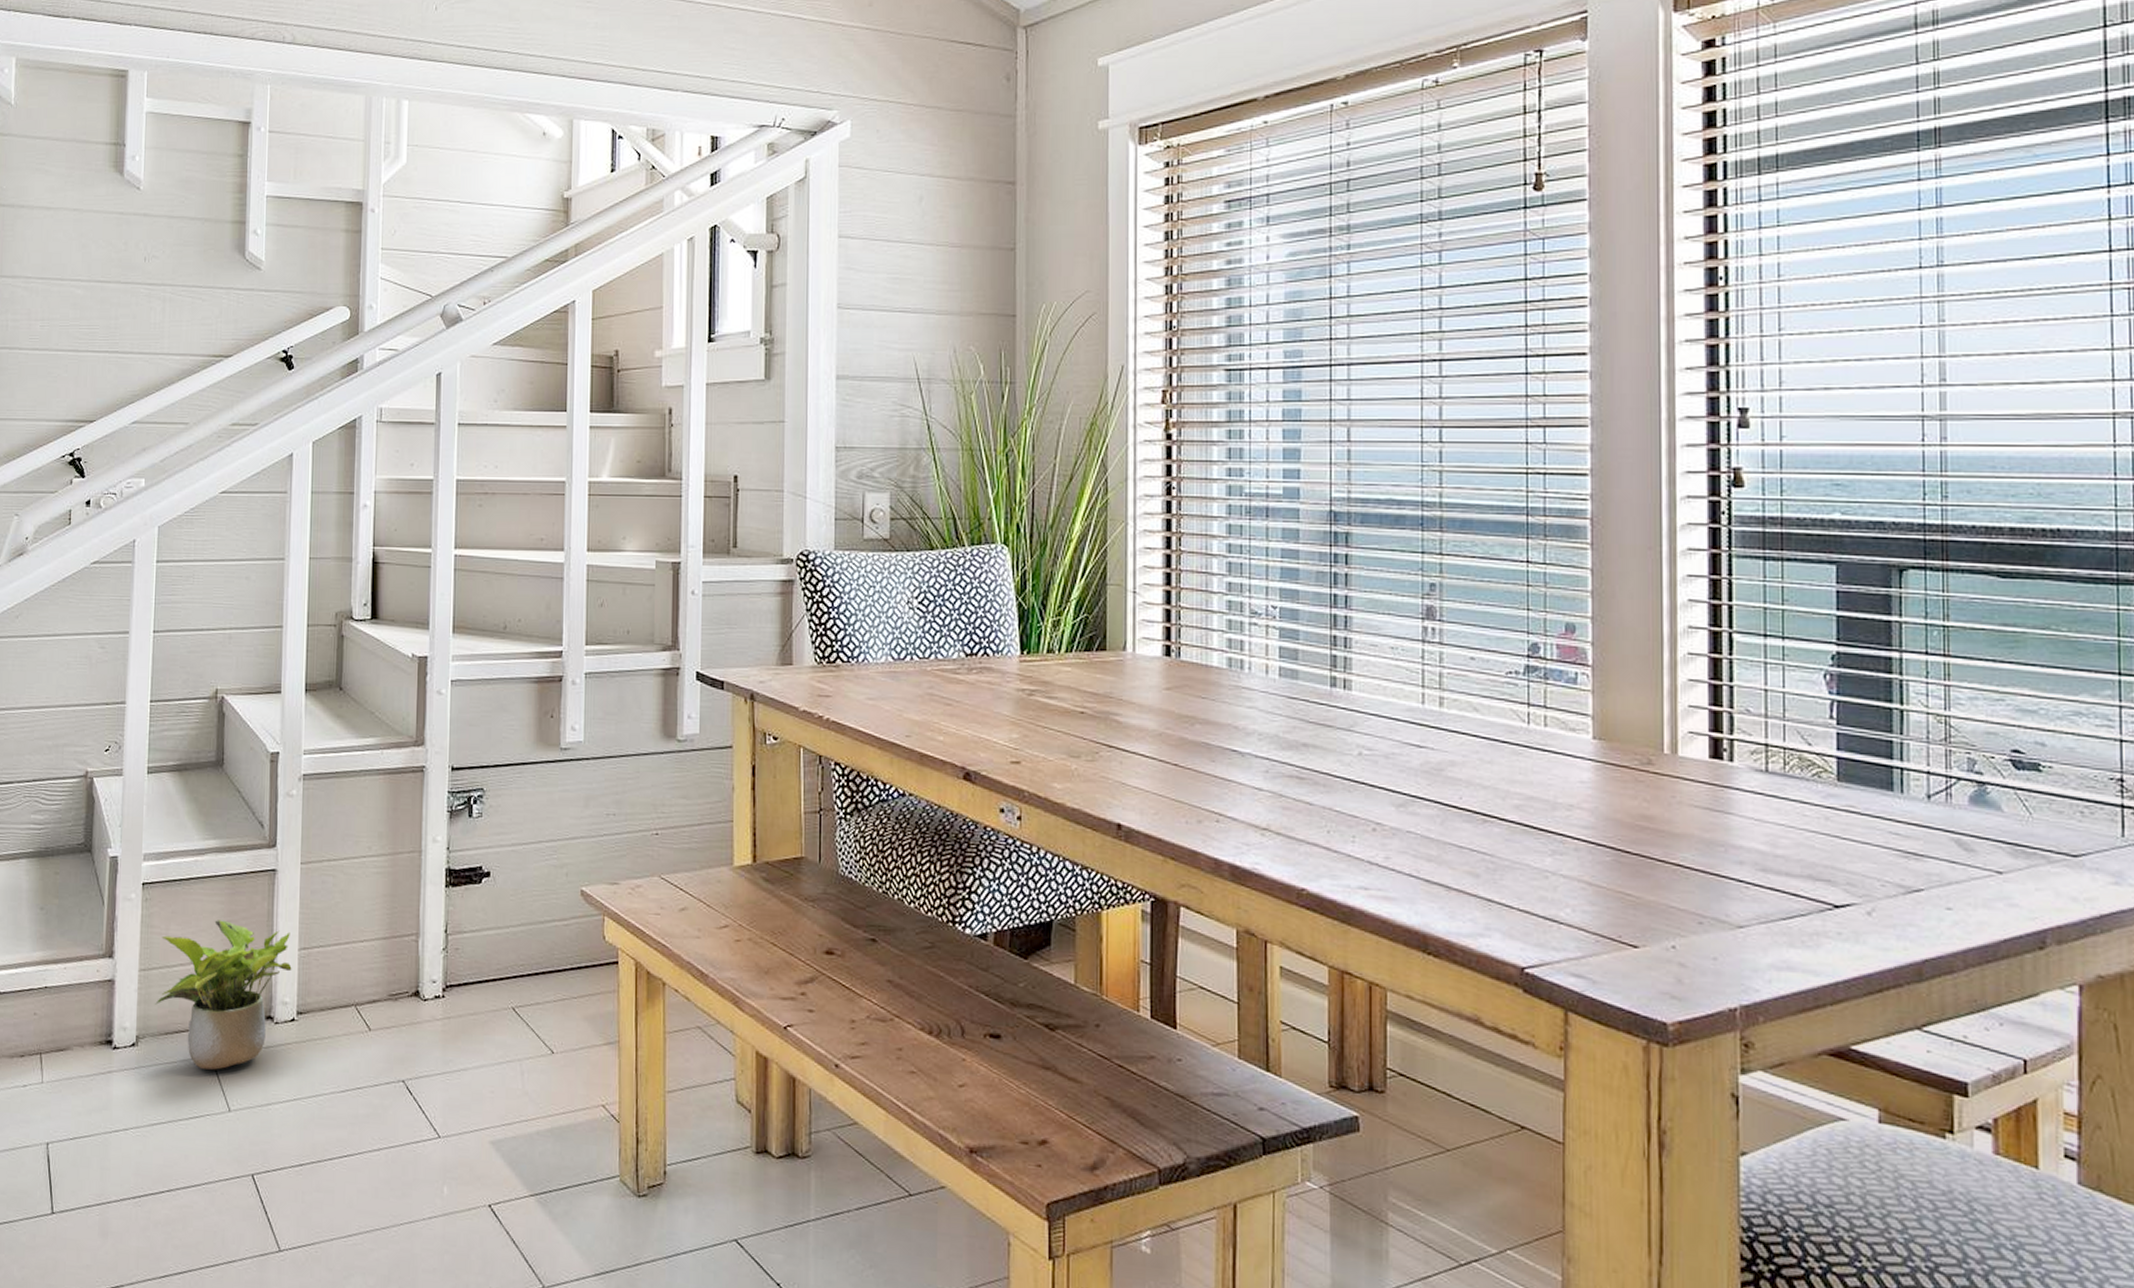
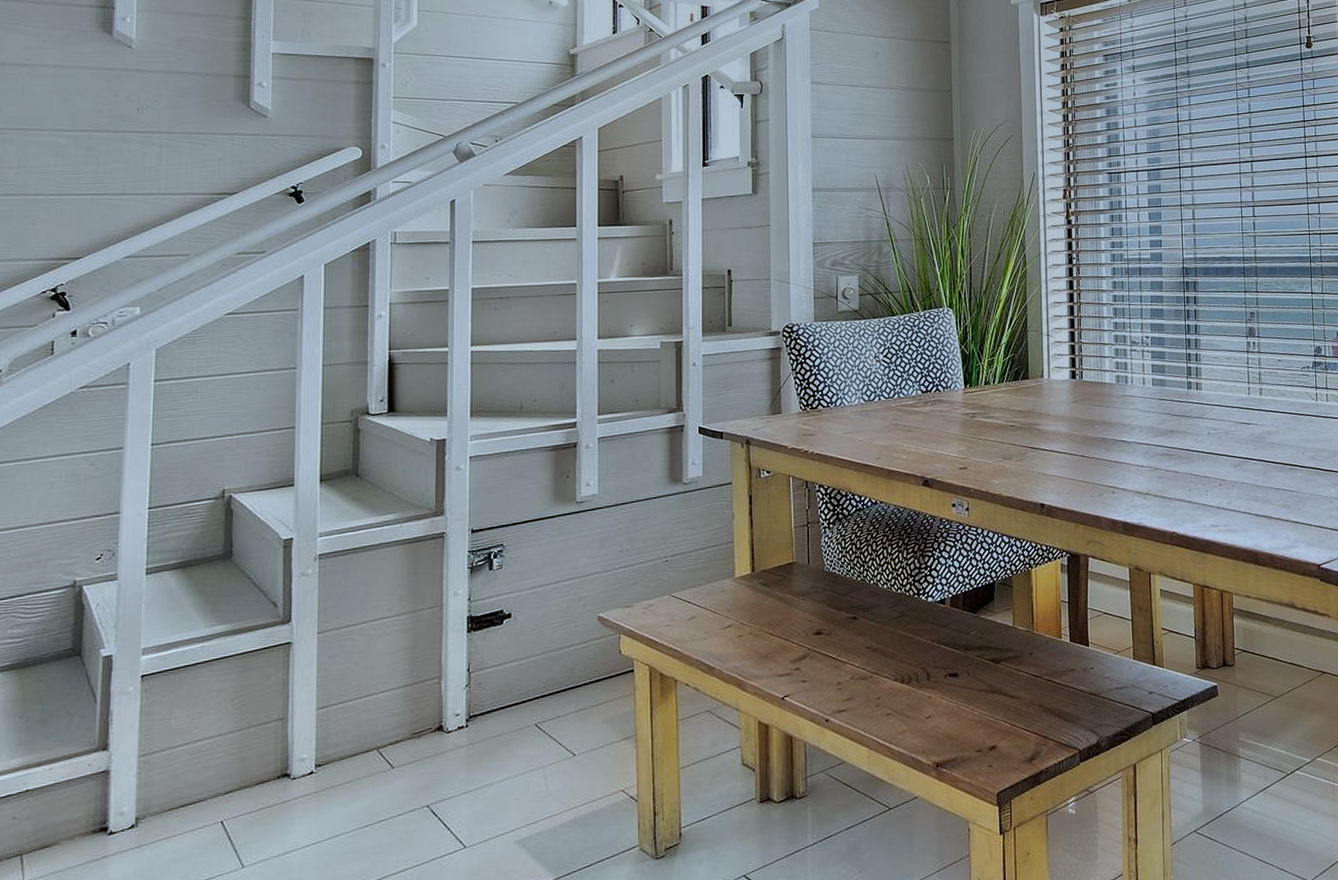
potted plant: present [154,920,292,1070] -> none [156,696,309,835]

